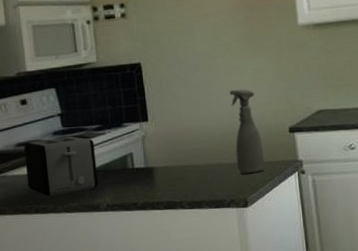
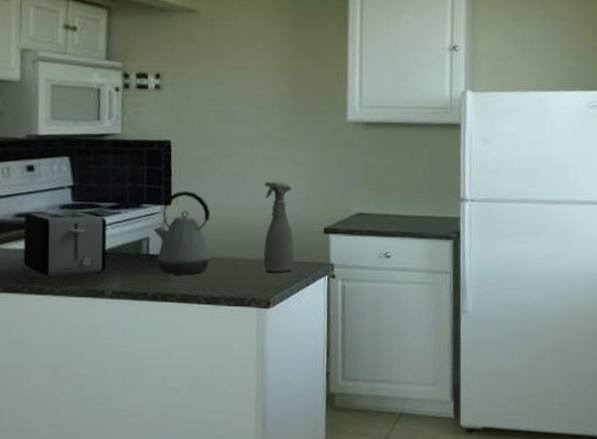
kettle: none [135,107,192,184] -> present [153,191,214,274]

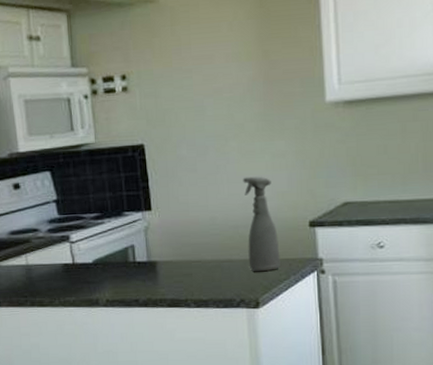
toaster: present [23,211,107,276] -> none [17,224,98,289]
kettle: present [153,191,214,274] -> none [137,195,199,280]

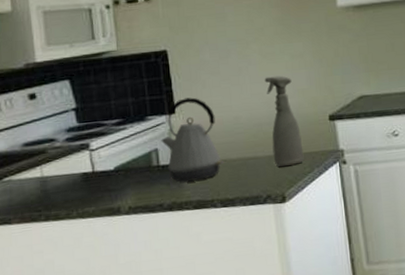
kettle: none [137,195,199,280] -> present [161,97,225,182]

